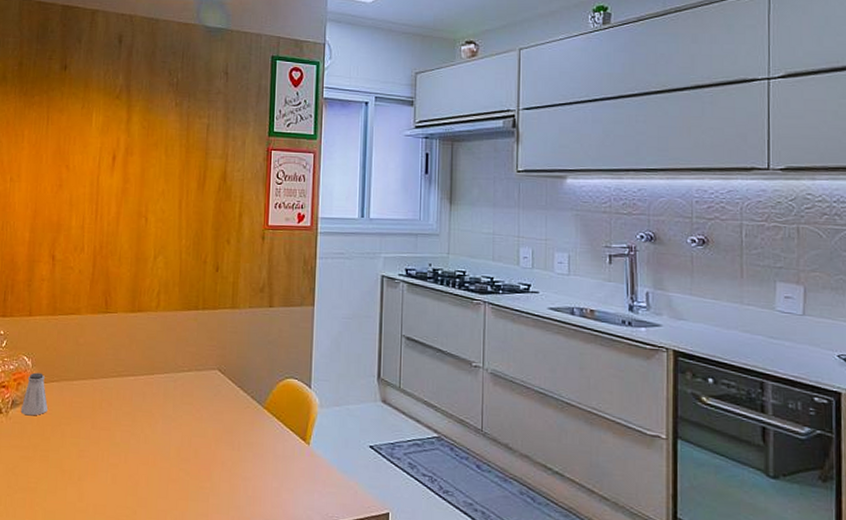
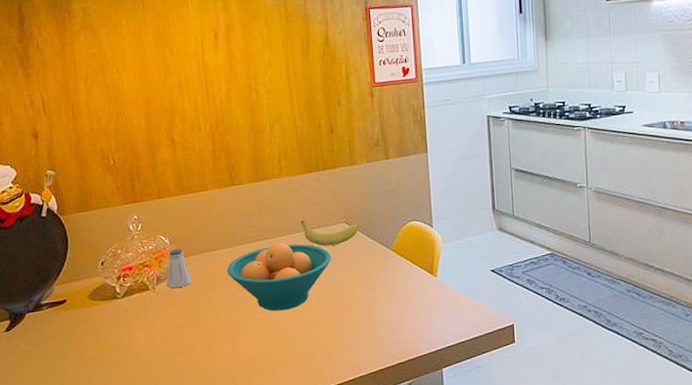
fruit bowl: none [86,381,198,459] -> present [227,242,331,311]
fruit: none [171,360,232,393] -> present [300,219,359,246]

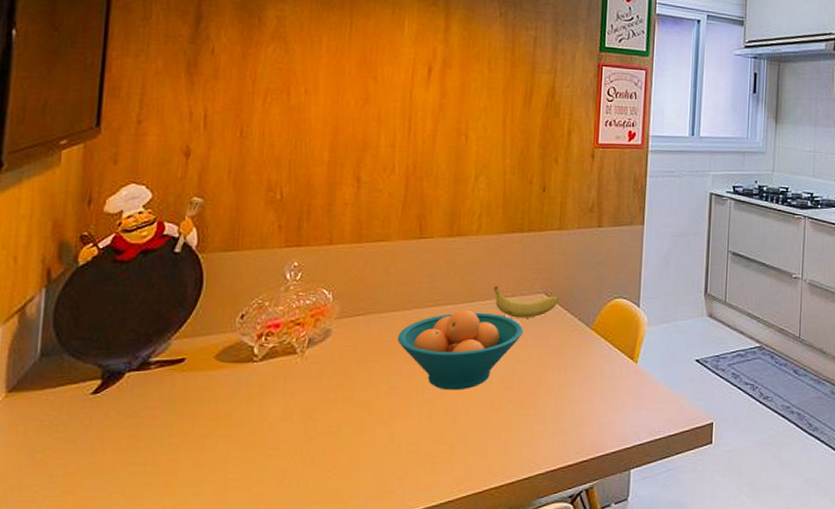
saltshaker: present [166,249,192,289] -> none [319,306,352,354]

